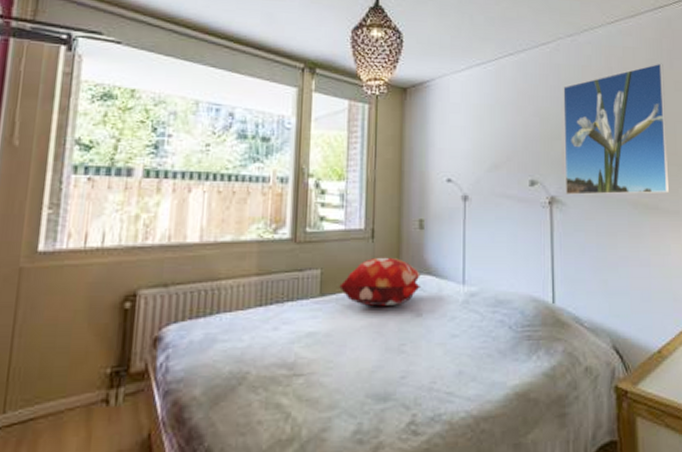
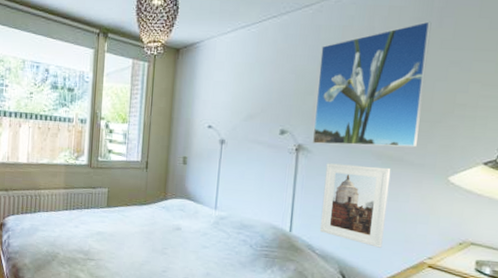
decorative pillow: present [339,257,422,306] -> none [121,183,182,220]
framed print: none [583,216,652,311] -> present [319,163,391,248]

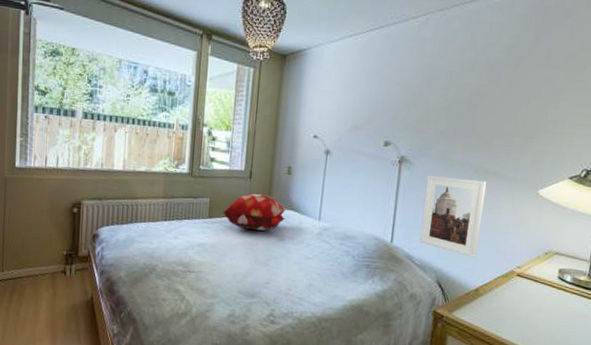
decorative pillow: none [121,183,182,220] -> present [223,193,286,231]
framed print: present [312,21,432,148] -> none [414,39,529,162]

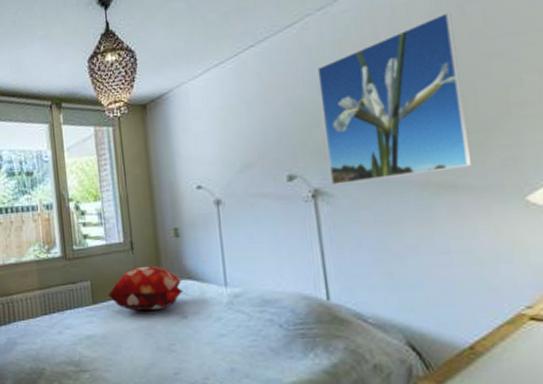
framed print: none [414,39,529,162] -> present [317,12,473,185]
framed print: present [419,175,487,258] -> none [356,198,457,304]

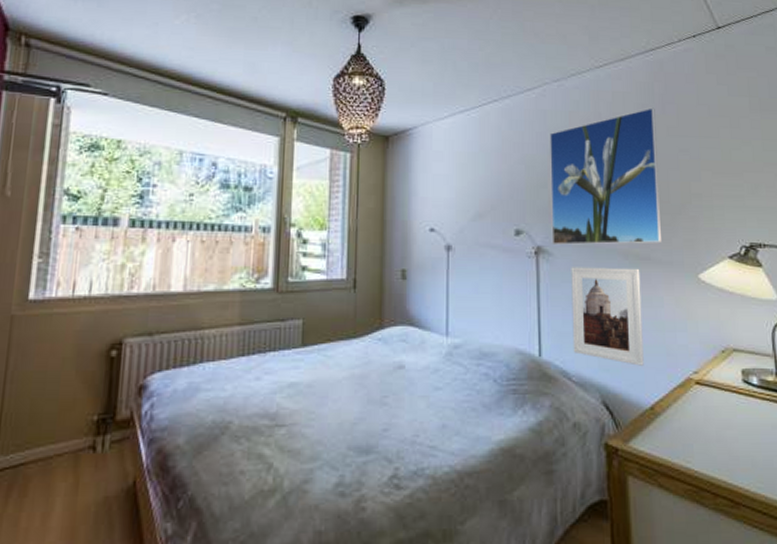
decorative pillow: present [108,265,184,311] -> none [321,307,404,357]
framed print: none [356,198,457,304] -> present [571,267,644,366]

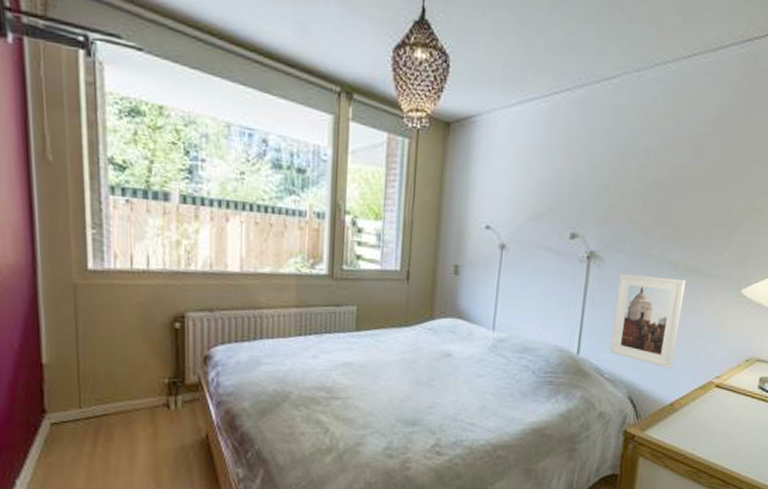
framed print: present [550,107,663,245] -> none [605,110,738,257]

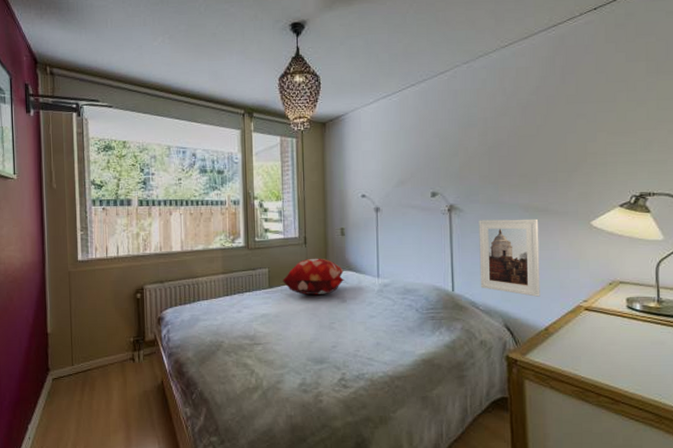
decorative pillow: none [374,298,453,345] -> present [283,258,345,295]

